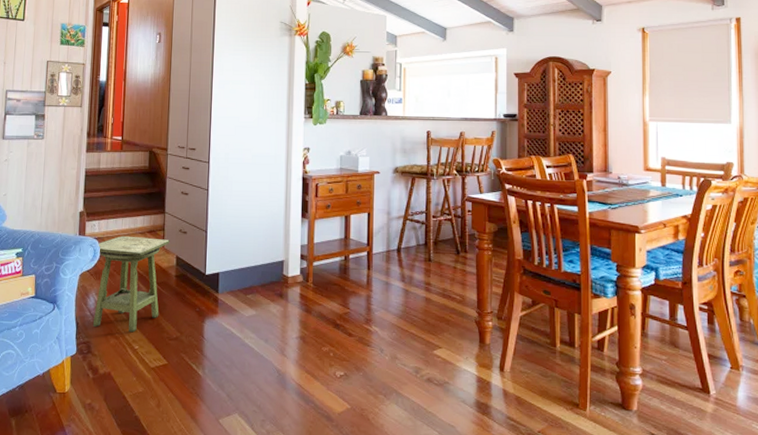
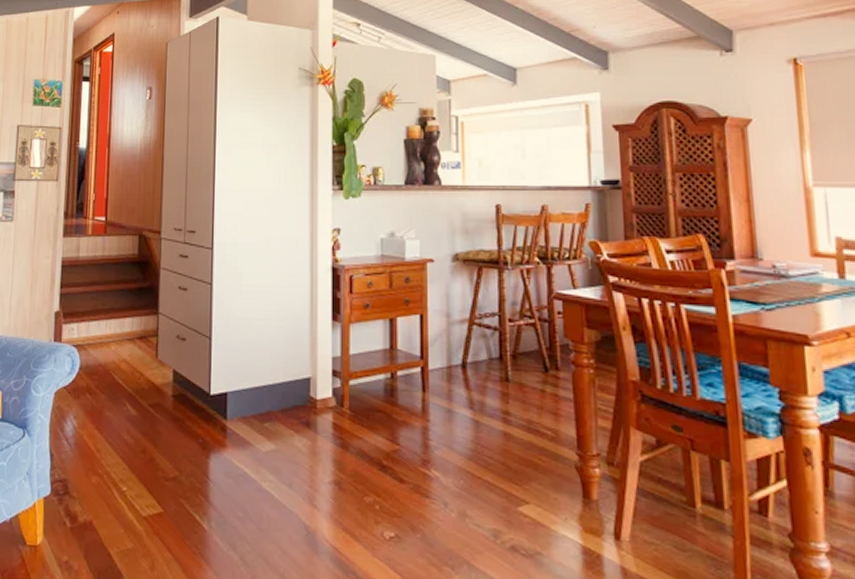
side table: present [92,235,170,332] -> none [70,342,165,468]

